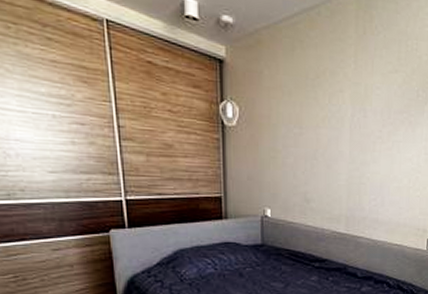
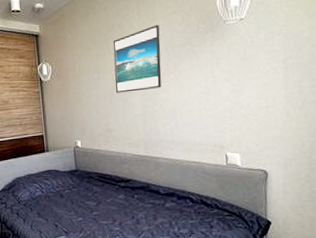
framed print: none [319,81,377,158] -> present [113,24,162,93]

